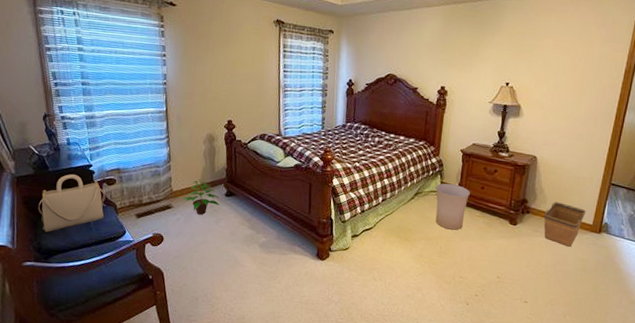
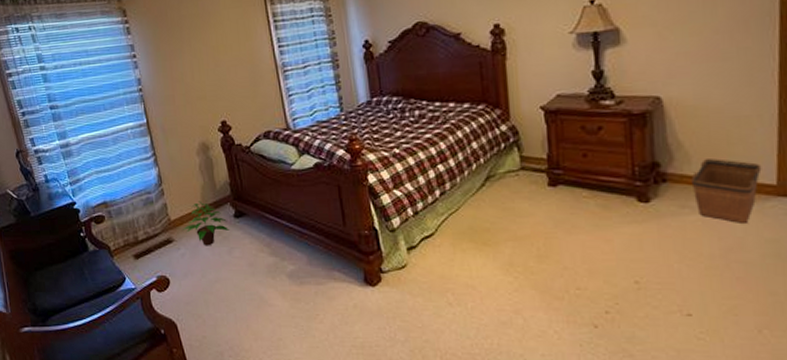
handbag: present [38,174,106,232] -> none [26,217,99,290]
waste bin: present [435,183,470,230] -> none [513,156,567,222]

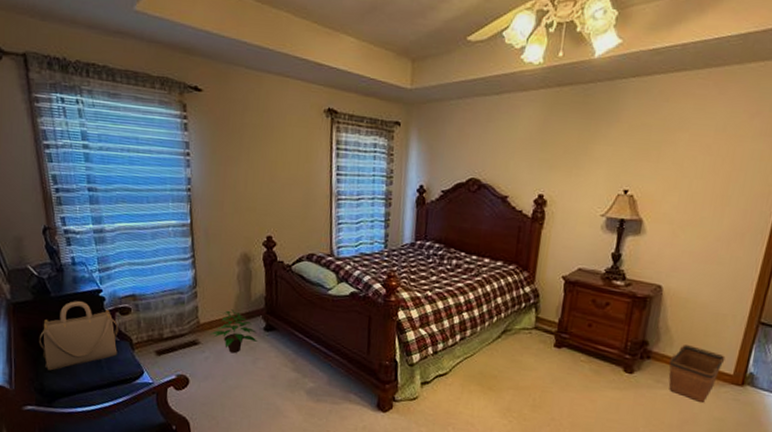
handbag: none [26,217,99,290] -> present [38,301,119,371]

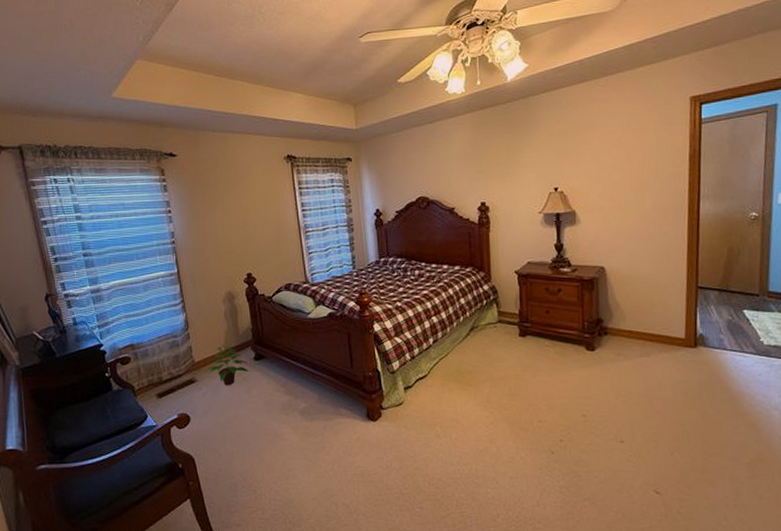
handbag: present [38,301,119,371] -> none [47,358,122,428]
bicycle basket: present [668,345,726,402] -> none [625,317,675,368]

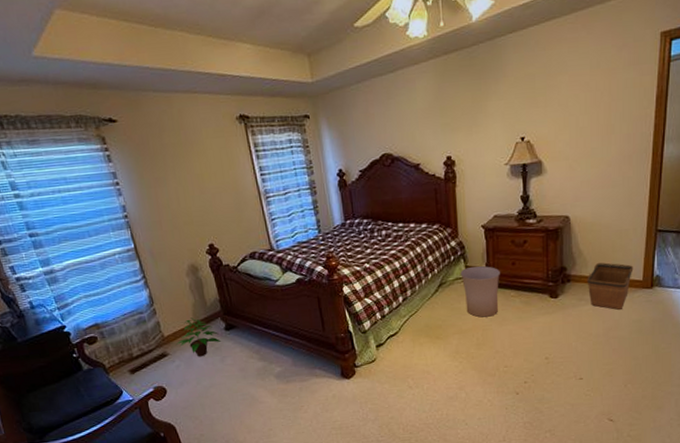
waste bin: none [493,311,534,366] -> present [460,265,500,318]
bicycle basket: none [625,317,675,368] -> present [587,262,634,310]

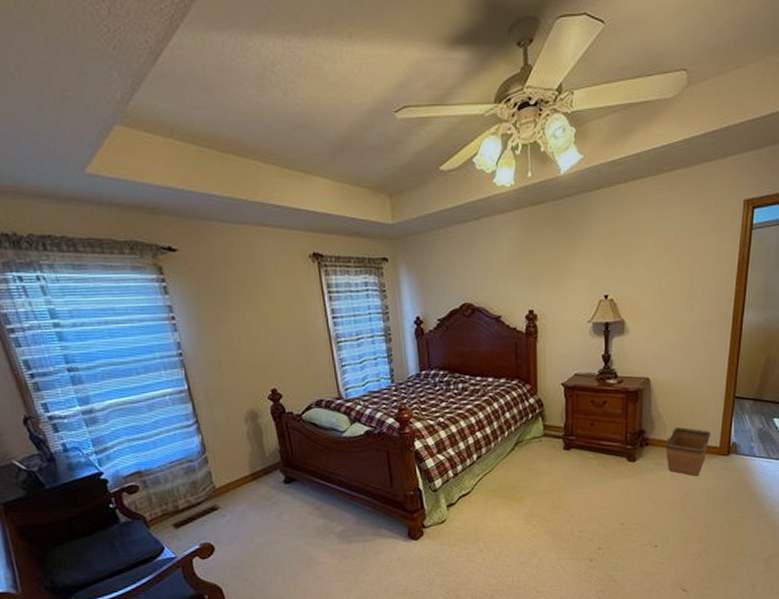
potted plant: present [177,317,221,357] -> none [229,468,279,512]
waste bin: present [460,265,500,318] -> none [538,425,578,479]

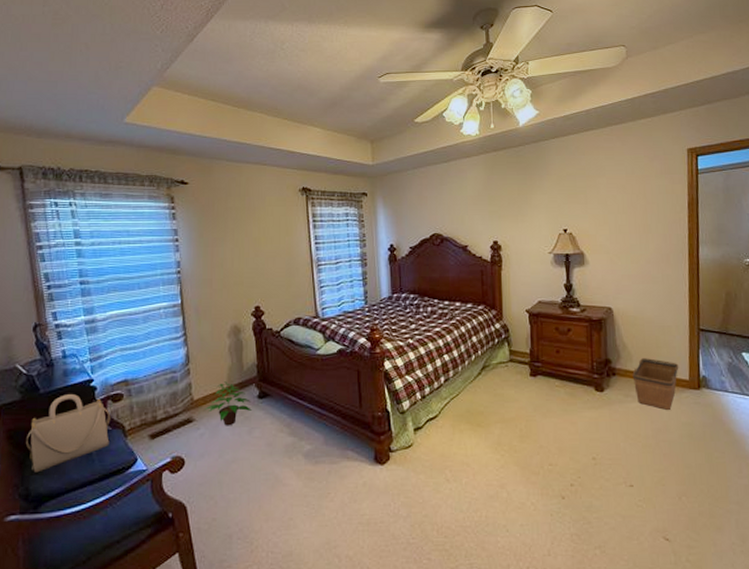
handbag: none [40,488,132,566] -> present [25,394,111,473]
potted plant: none [229,468,279,512] -> present [205,381,252,426]

